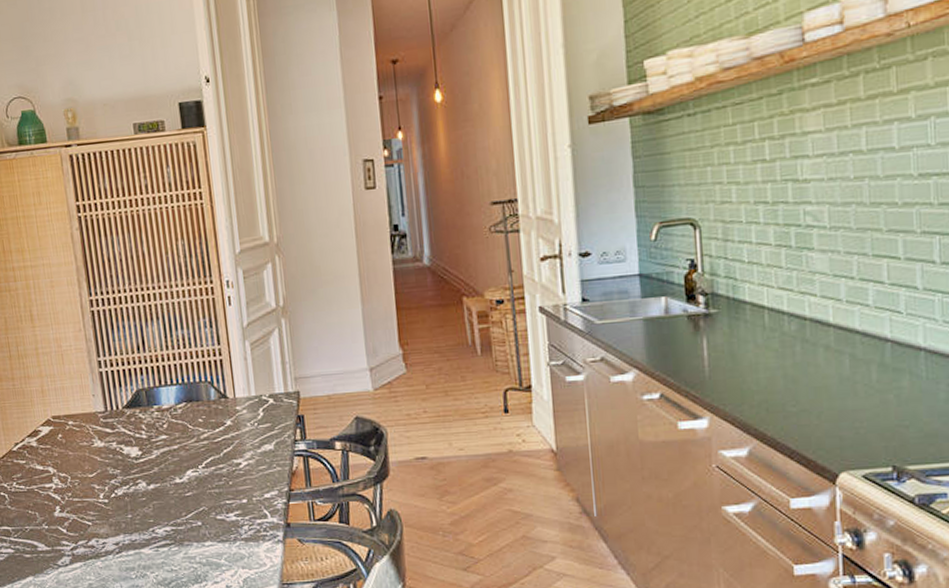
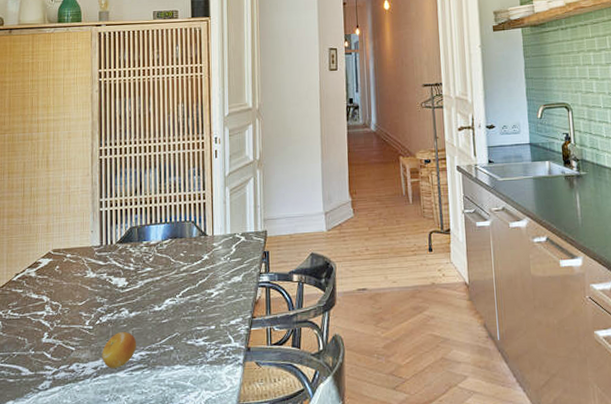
fruit: none [122,505,160,544] -> present [102,331,137,368]

